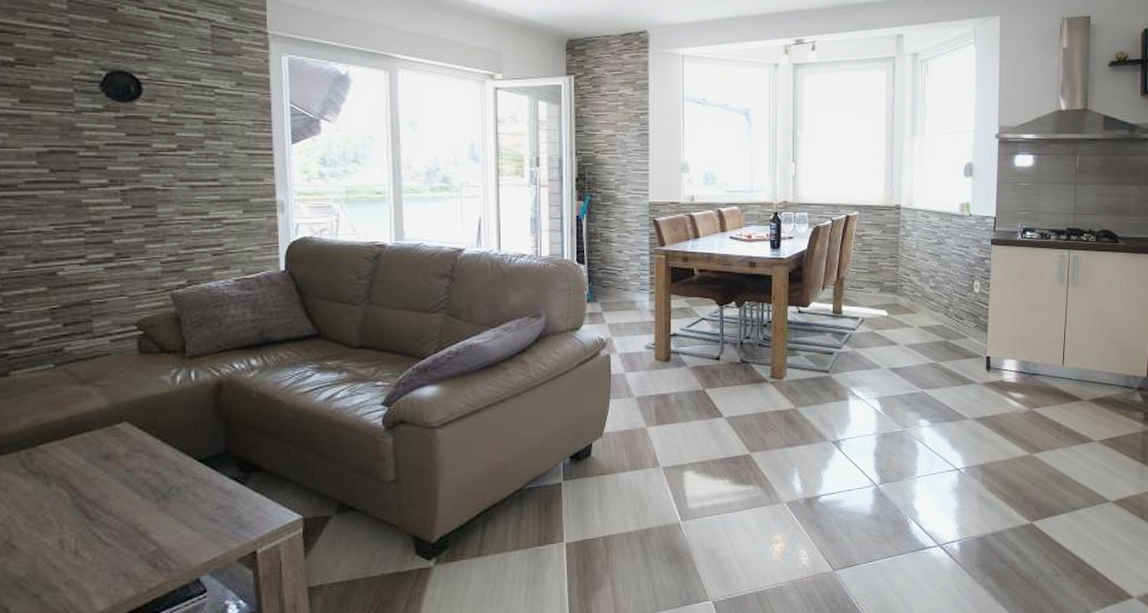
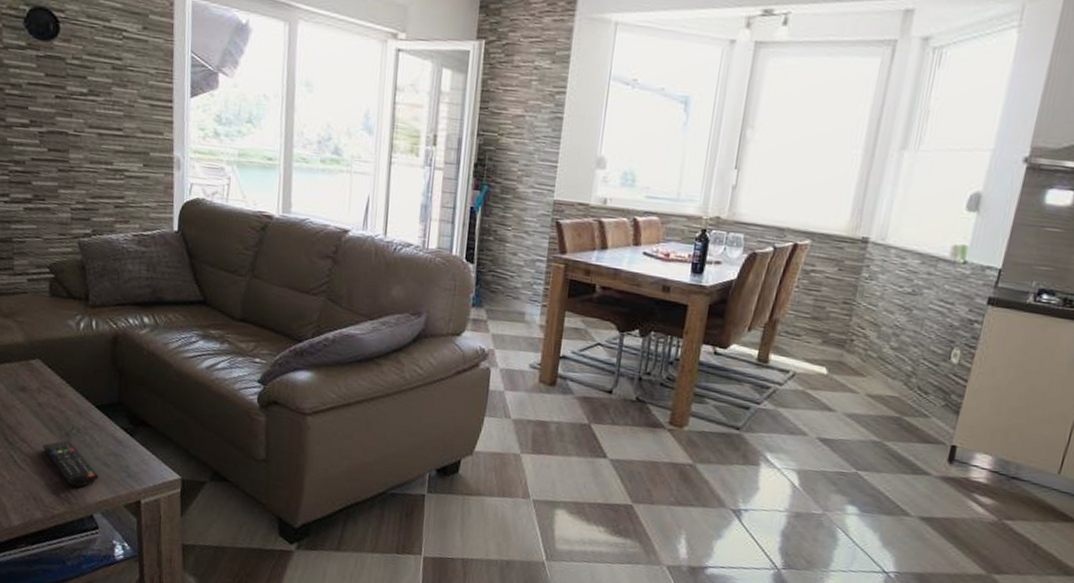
remote control: none [134,502,205,552] -> present [43,439,99,487]

